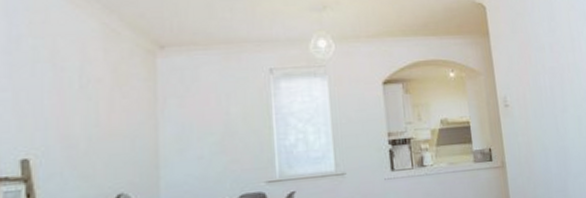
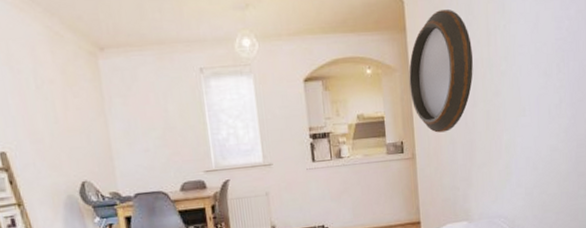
home mirror: none [494,16,561,139] -> present [409,10,473,133]

